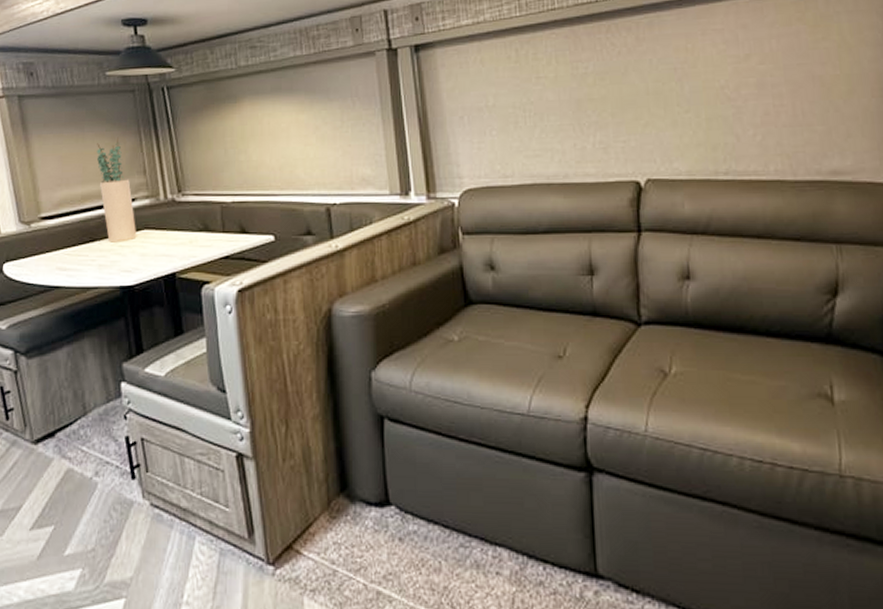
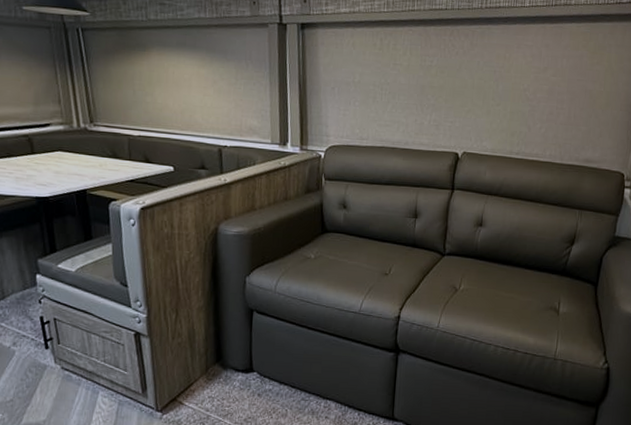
vase: present [96,137,137,243] -> none [13,67,52,160]

